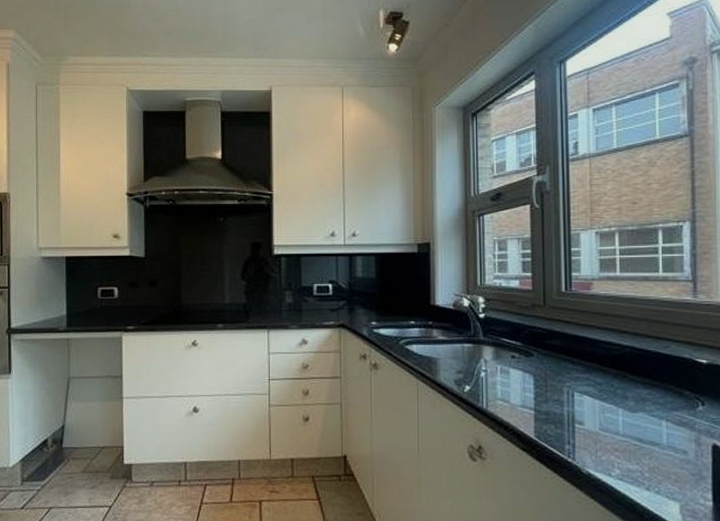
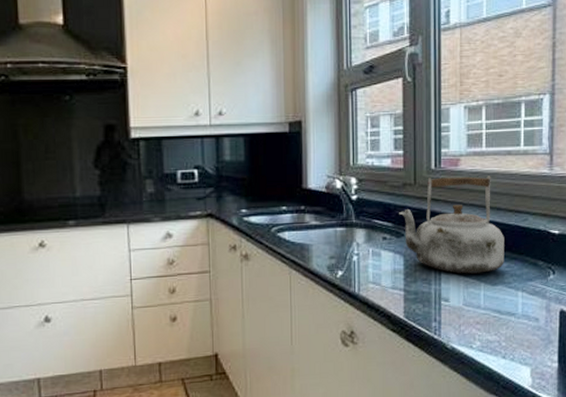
kettle: none [528,300,645,399] -> present [399,176,504,274]

